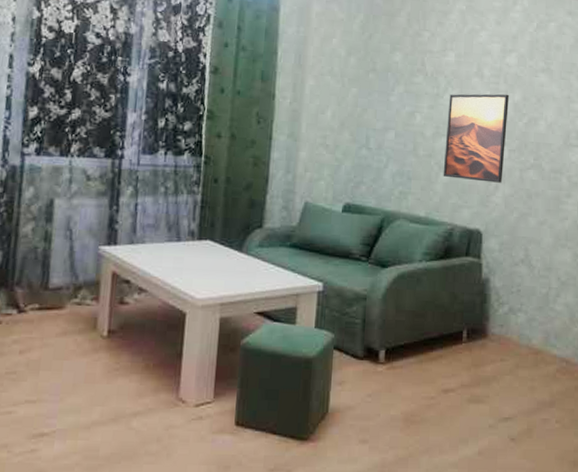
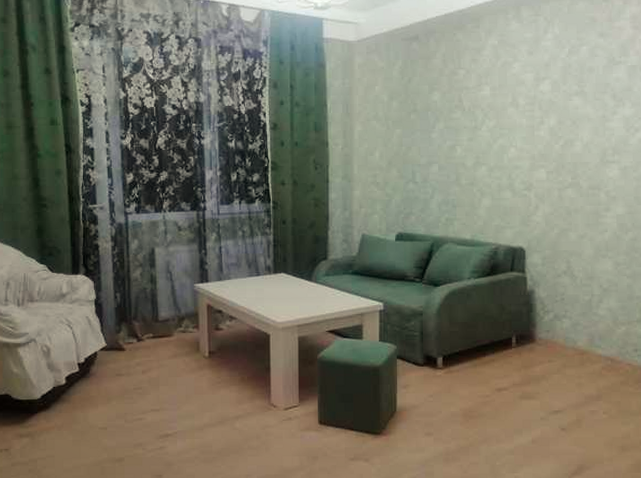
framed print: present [443,94,509,183] -> none [485,120,545,203]

